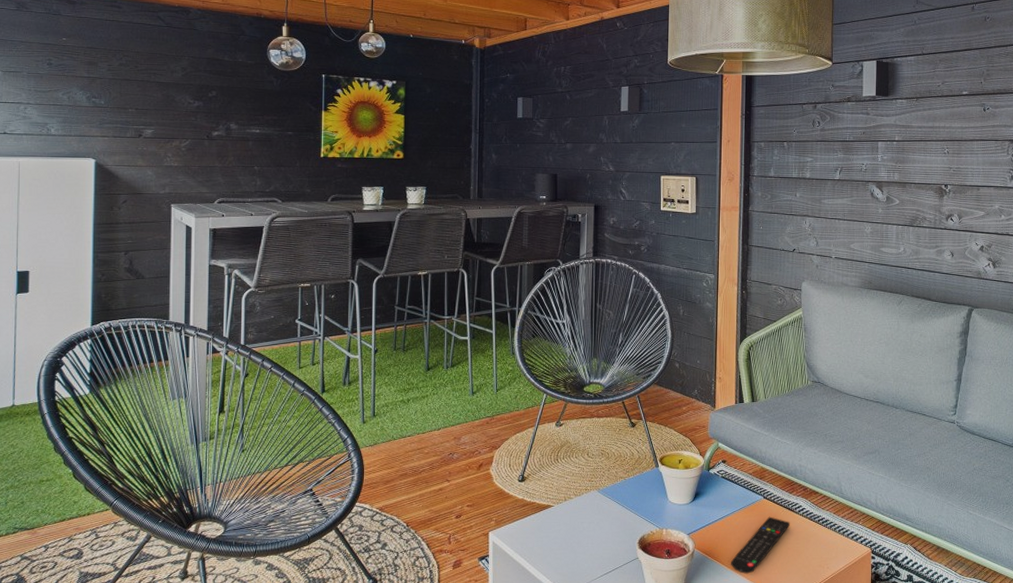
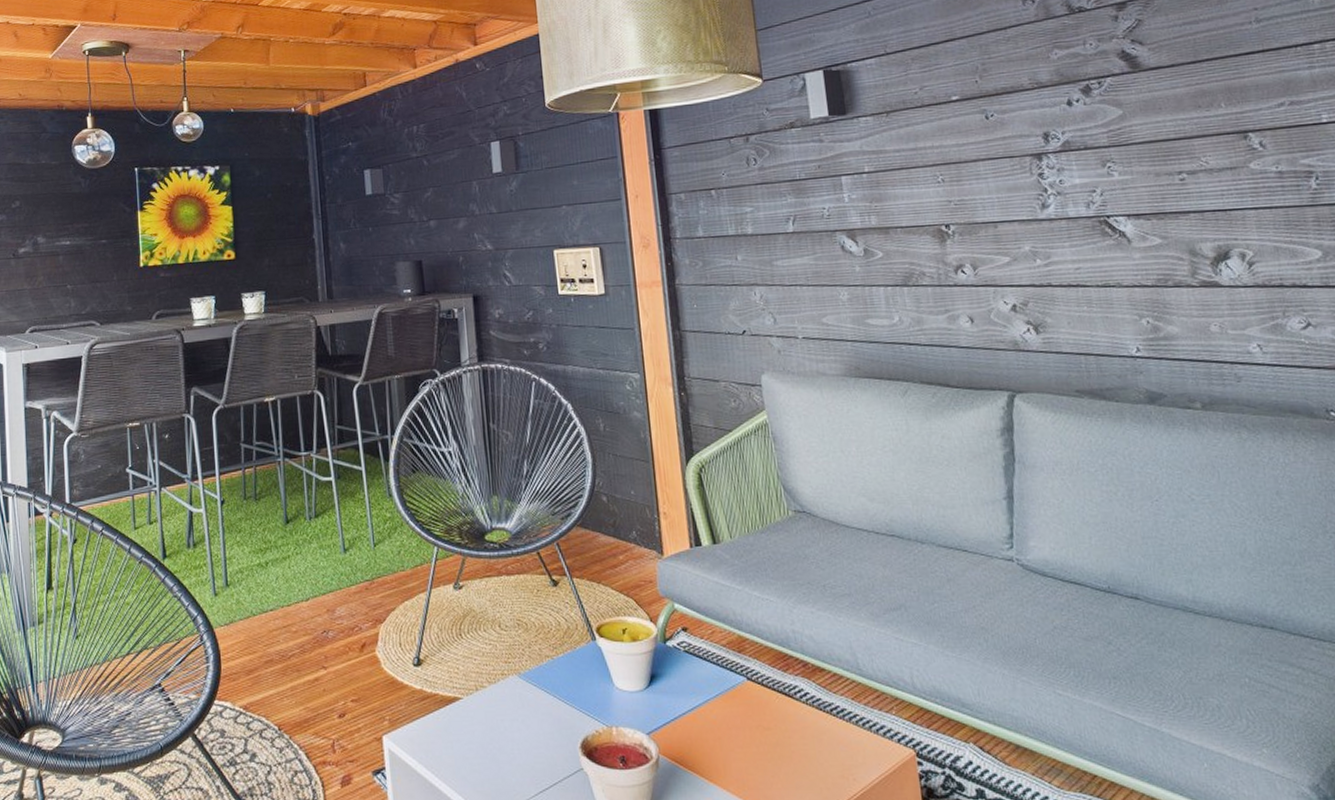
remote control: present [731,516,790,574] -> none [712,706,790,790]

